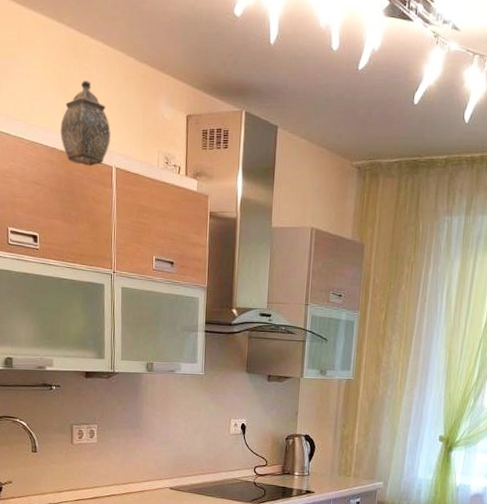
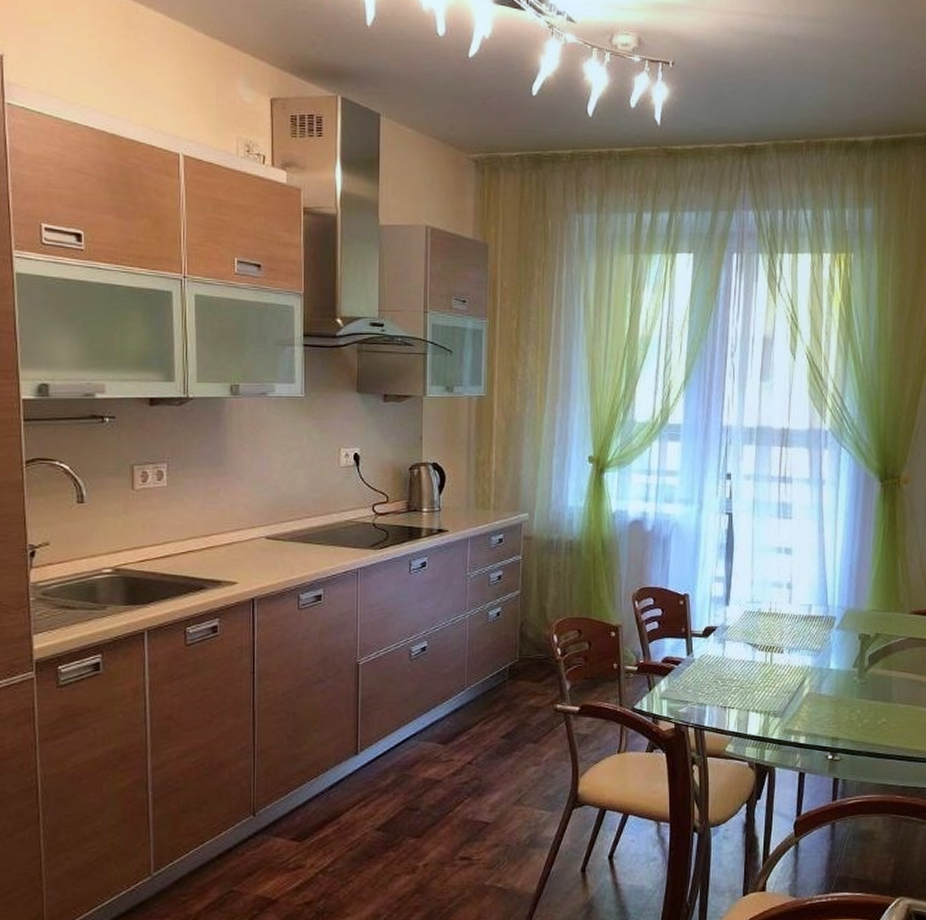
decorative jar: present [60,81,111,166] -> none [110,55,176,153]

